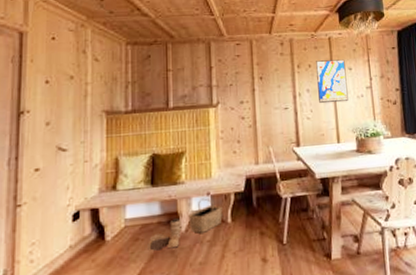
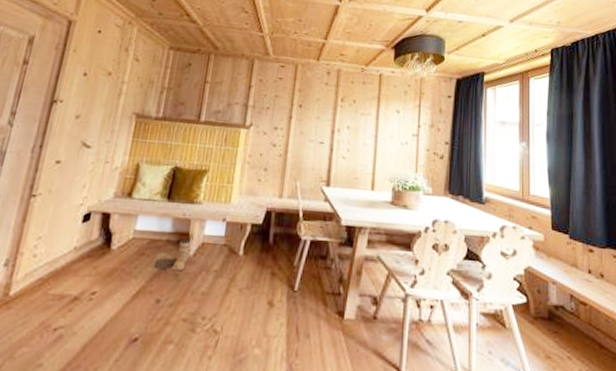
basket: present [188,198,223,233] -> none [198,223,236,261]
wall art: present [316,59,348,104] -> none [358,97,394,147]

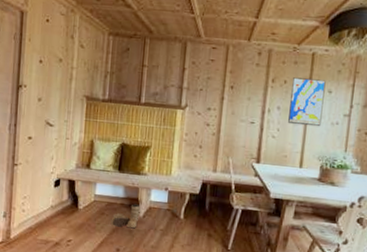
wall art: none [358,97,394,147] -> present [288,77,326,127]

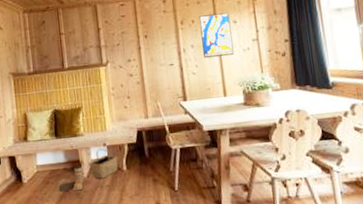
basket: none [146,192,177,222] -> present [89,148,118,179]

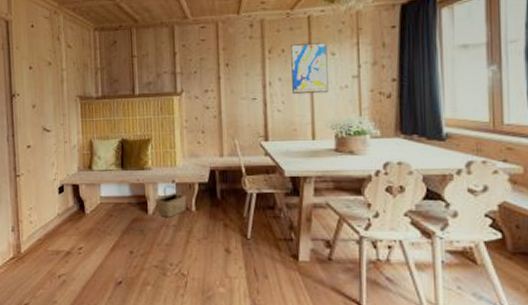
boots: present [56,165,84,193] -> none [120,201,149,228]

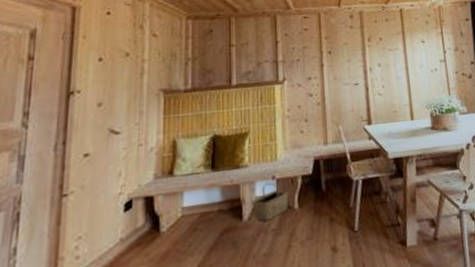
wall art: present [291,42,329,95] -> none [387,32,422,79]

